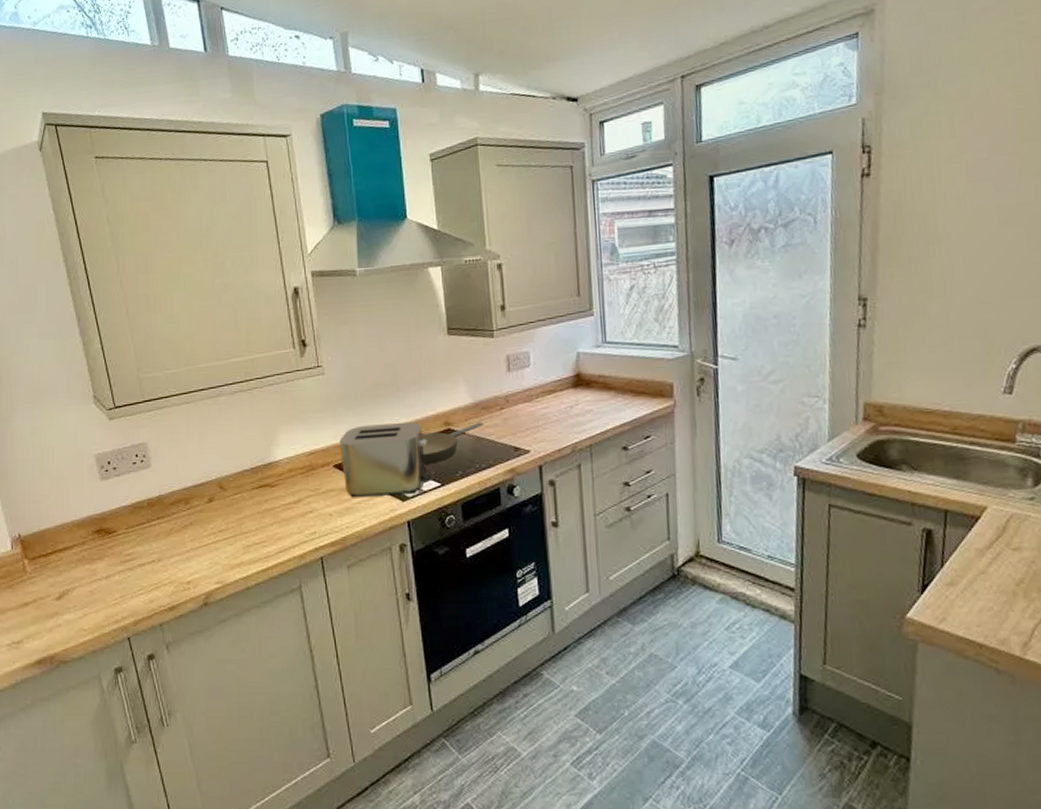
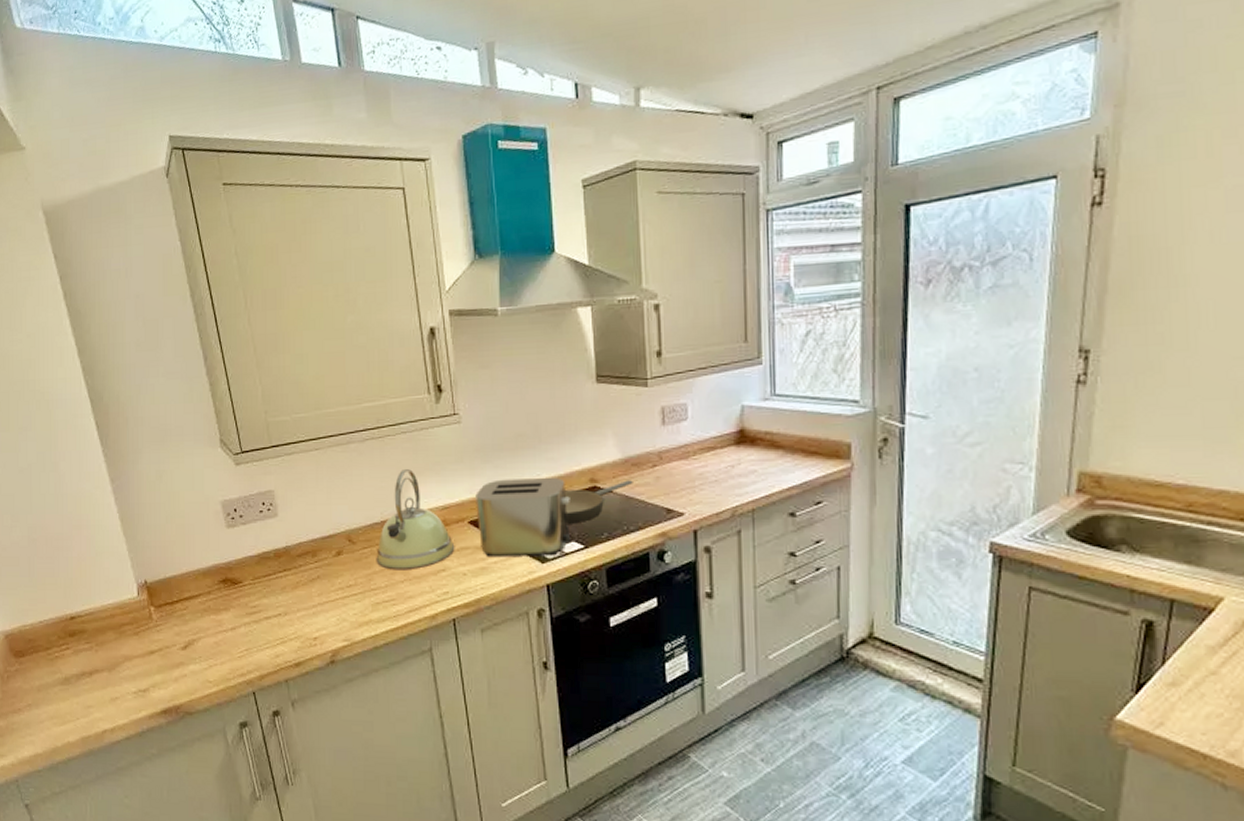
kettle: none [246,419,321,513] -> present [376,469,455,569]

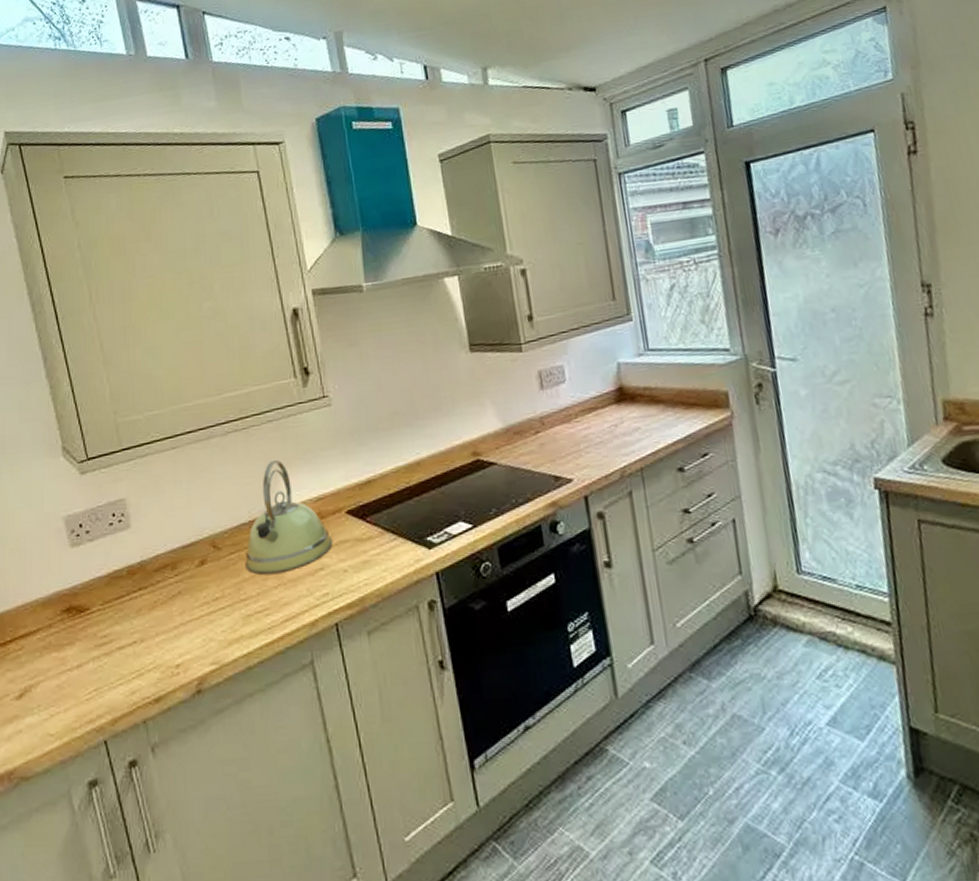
toaster: present [475,477,571,557] -> none [352,454,458,549]
frying pan: present [564,480,633,524] -> none [446,449,517,503]

